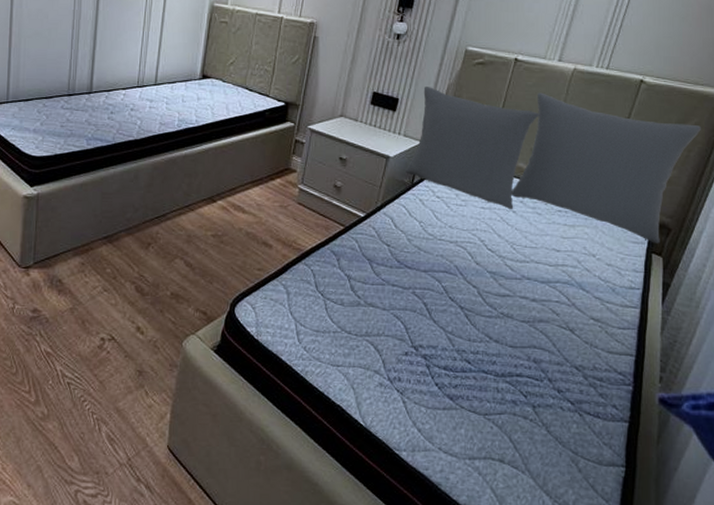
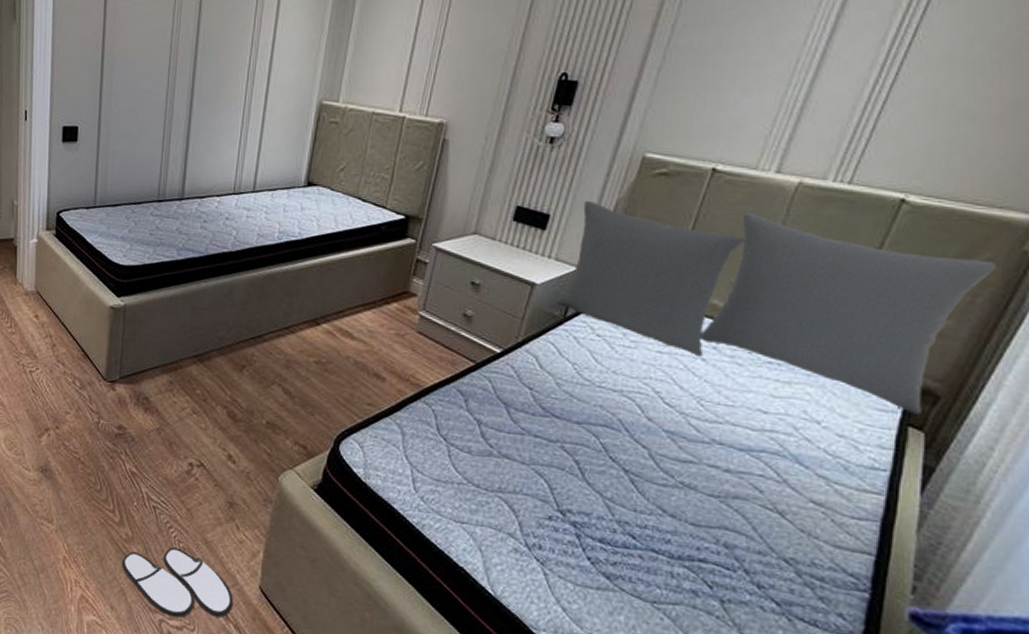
slippers: none [37,419,143,486] -> present [121,547,233,618]

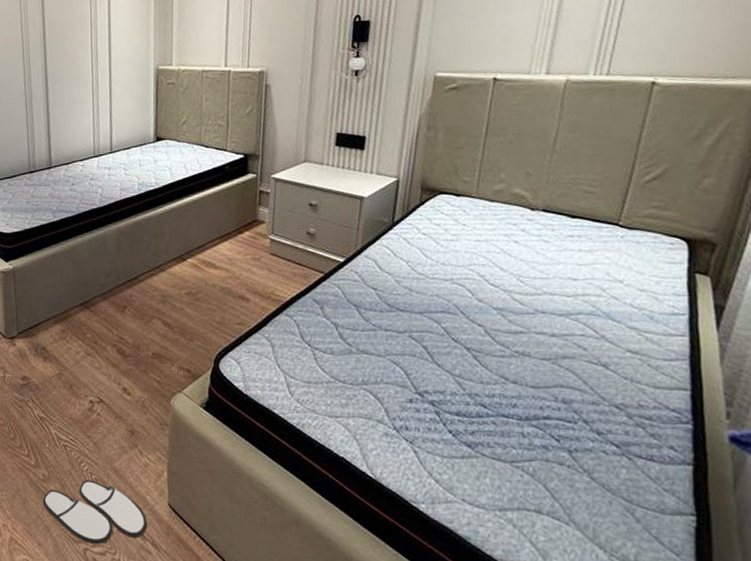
pillow: present [555,201,745,357] -> none [382,120,531,240]
pillow: present [700,212,996,415] -> none [509,110,739,262]

